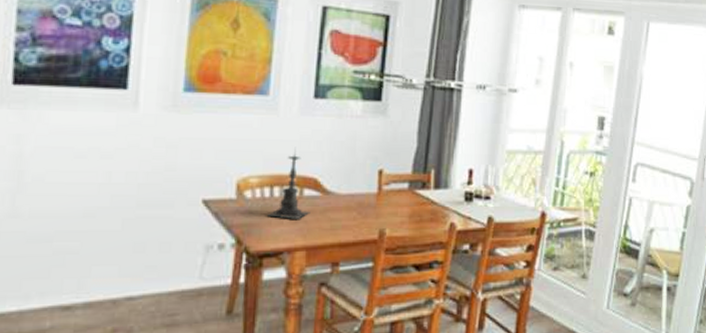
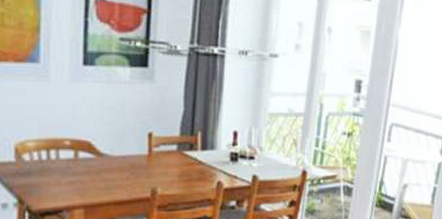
candle holder: present [268,148,311,219] -> none [46,113,86,180]

